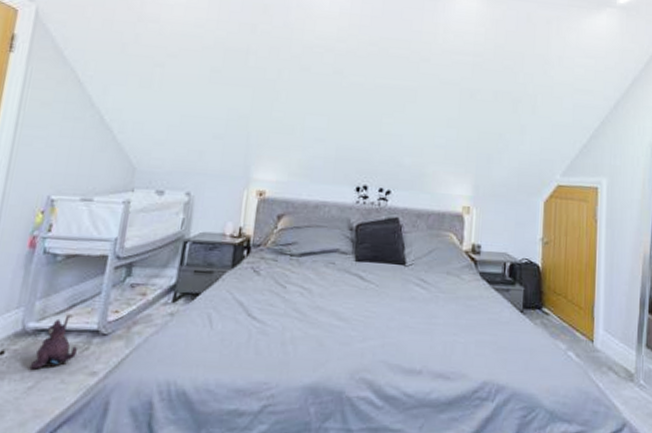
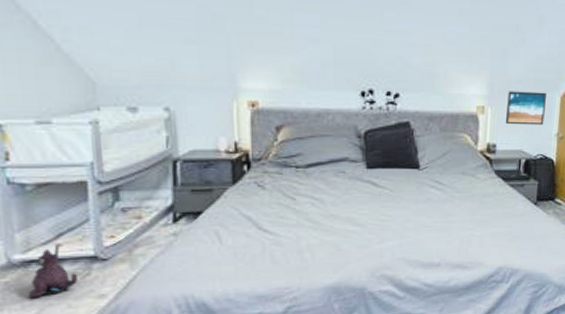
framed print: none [489,193,530,229] -> present [505,91,546,126]

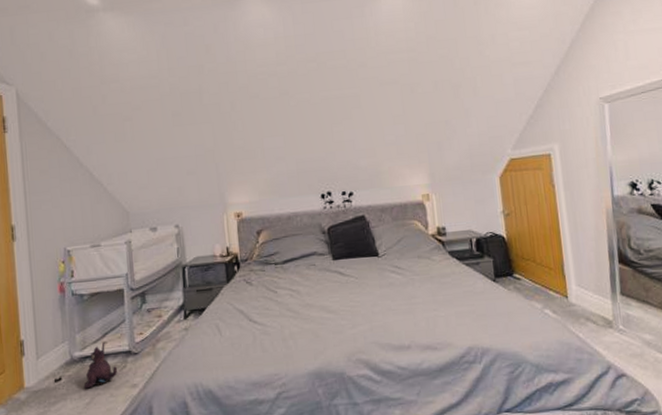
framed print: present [505,91,546,126] -> none [448,174,488,208]

